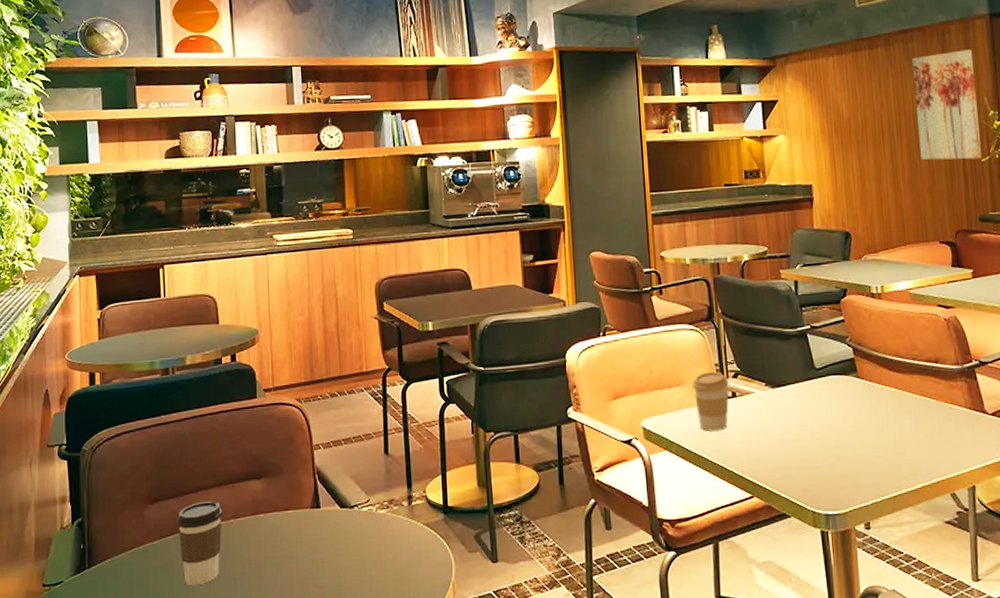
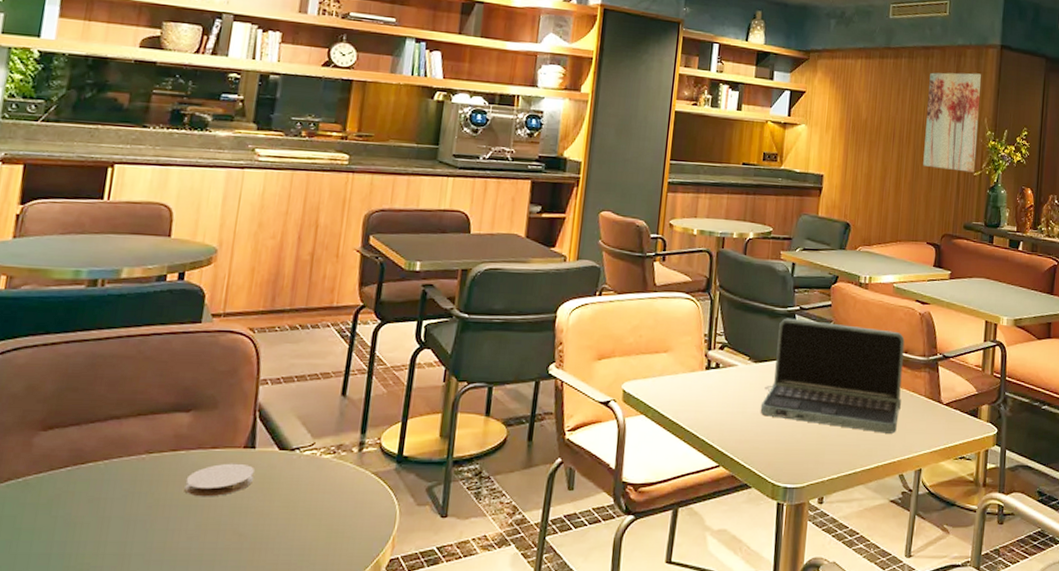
coffee cup: present [176,500,222,586] -> none [70,431,135,527]
coaster: none [268,522,323,555] -> present [184,463,254,497]
coffee cup: present [692,371,729,431] -> none [679,341,715,400]
laptop: none [785,338,940,451] -> present [760,318,905,434]

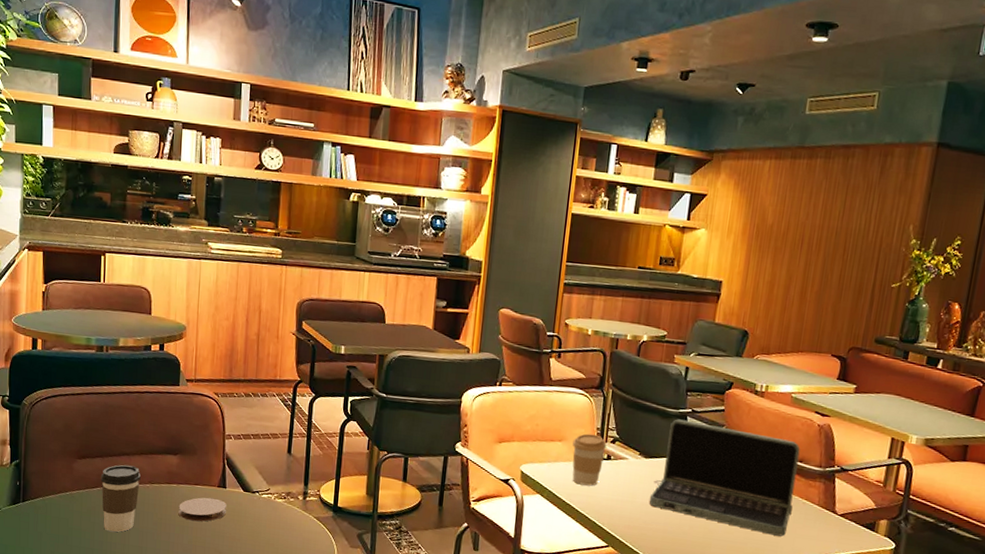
coffee cup: none [70,431,135,527] -> present [100,464,141,533]
coffee cup: none [679,341,715,400] -> present [572,433,607,486]
wall art: present [923,72,981,173] -> none [833,174,910,284]

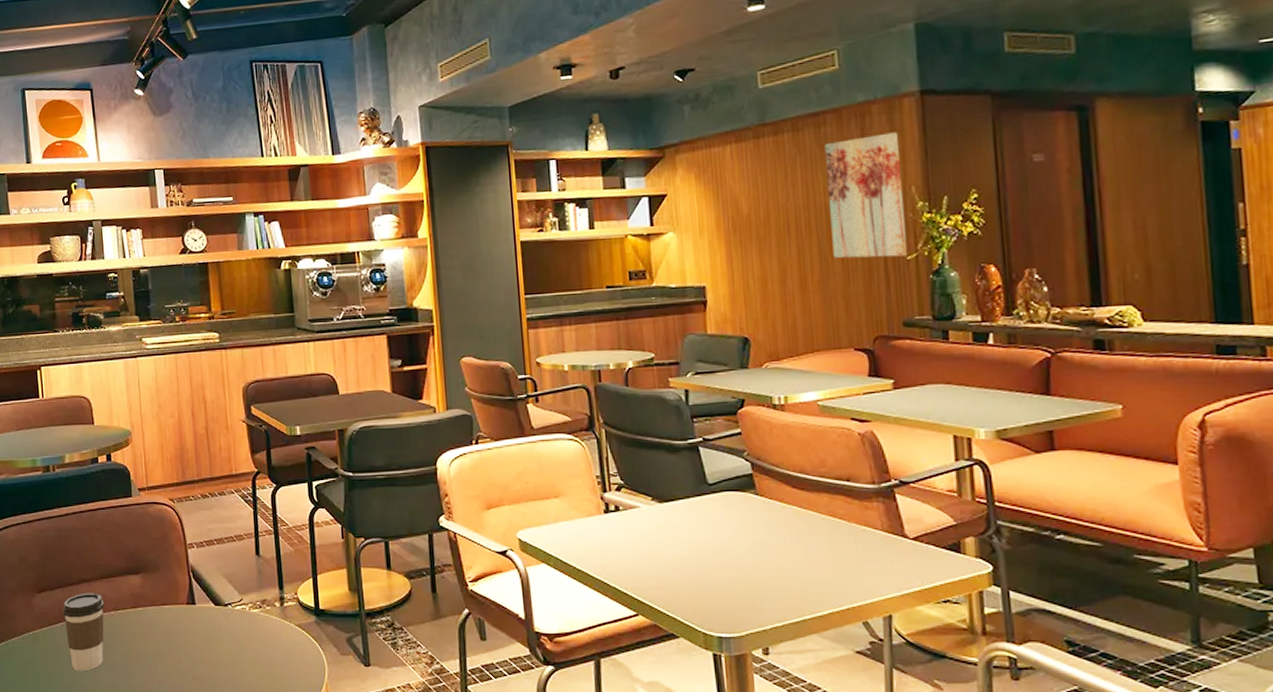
coaster: present [178,497,227,522] -> none [148,618,199,647]
coffee cup: present [572,433,607,486] -> none [571,484,612,545]
laptop: present [648,419,801,537] -> none [674,451,852,575]
wall art: none [833,174,910,284] -> present [825,132,908,258]

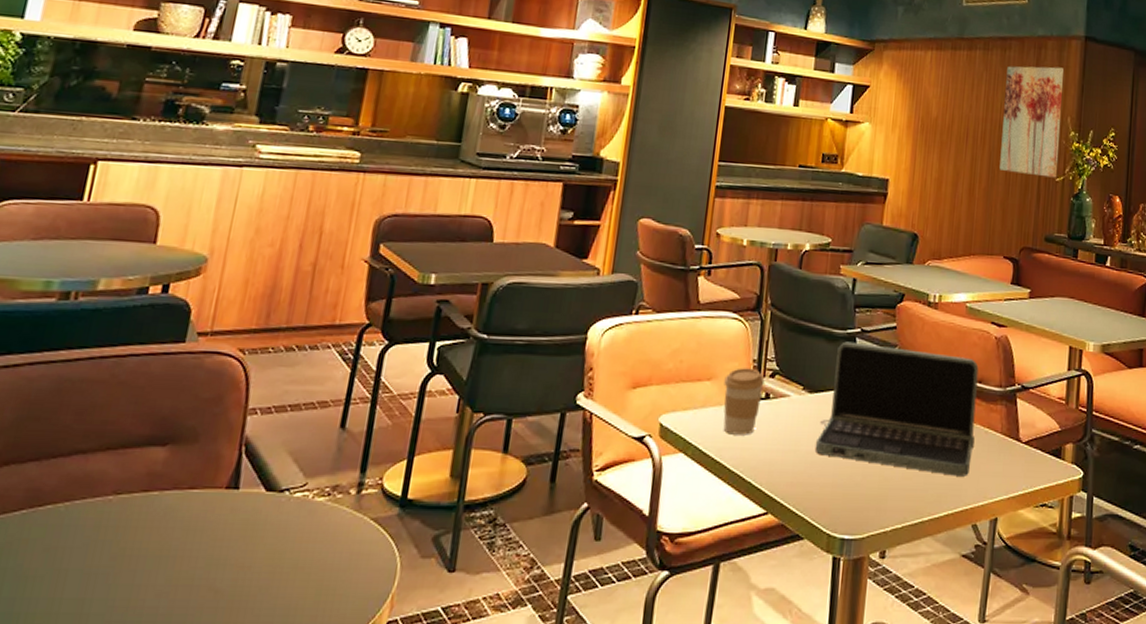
coffee cup: present [62,593,104,671] -> none [21,468,101,581]
coffee cup: none [571,484,612,545] -> present [723,368,765,435]
laptop: none [674,451,852,575] -> present [814,341,979,476]

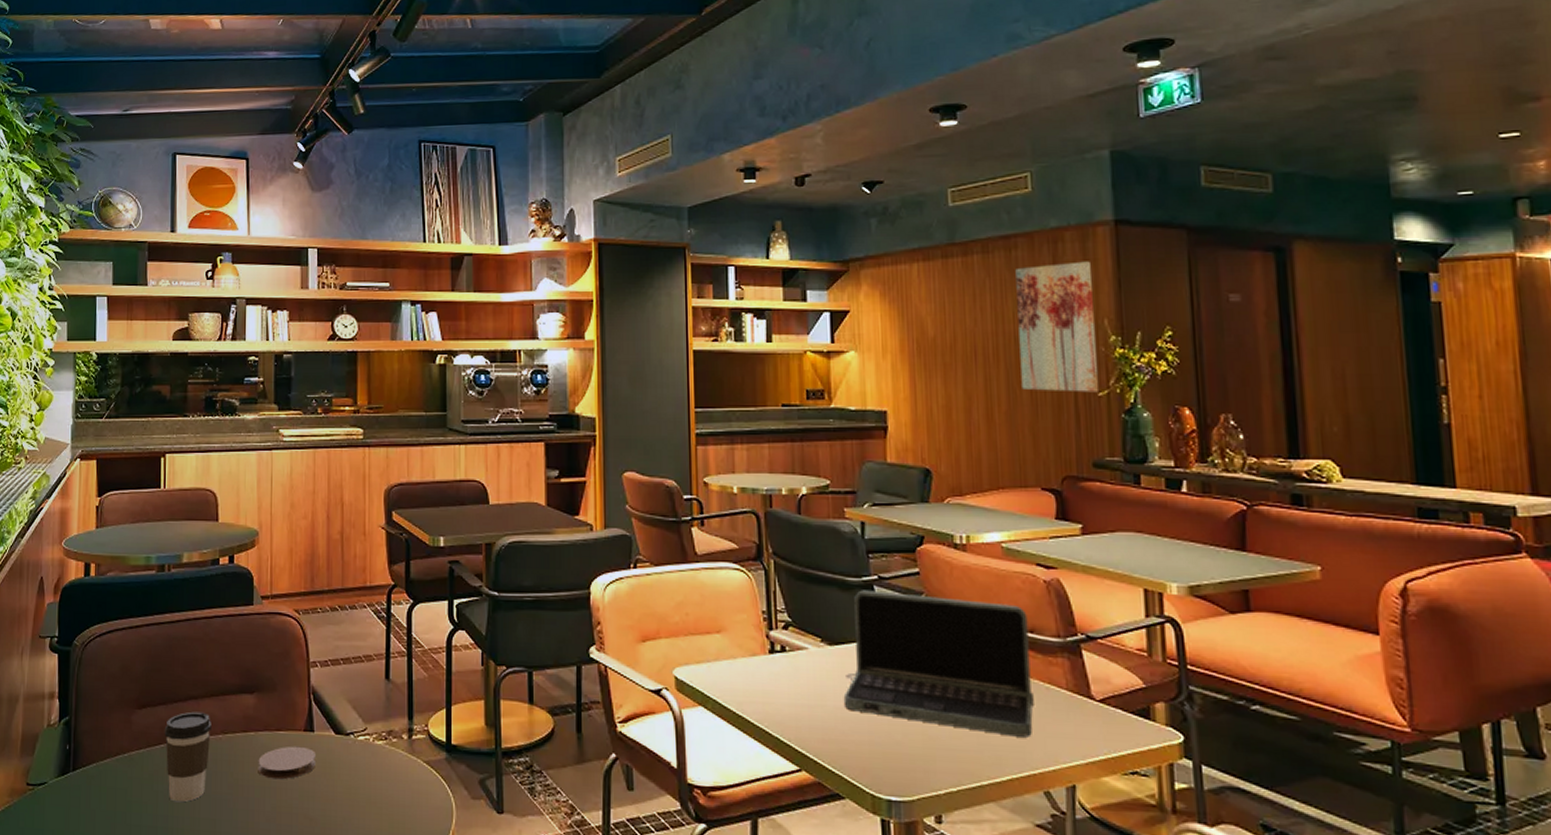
coffee cup: none [21,468,101,581] -> present [164,711,211,803]
coaster: none [155,506,237,547] -> present [258,746,315,780]
coffee cup: present [723,368,765,435] -> none [734,620,778,689]

